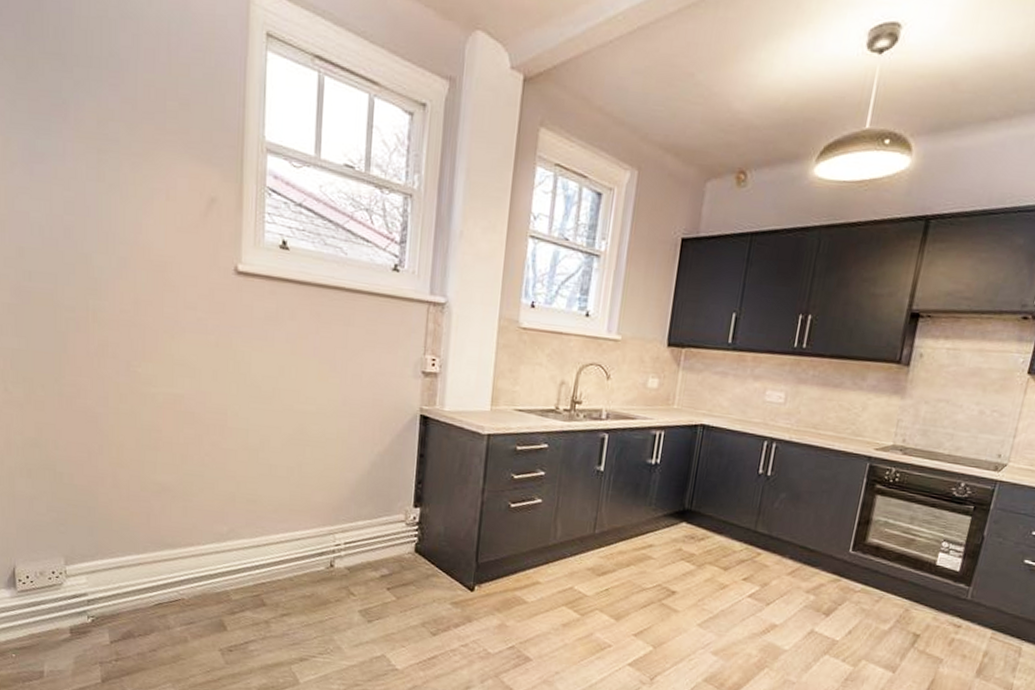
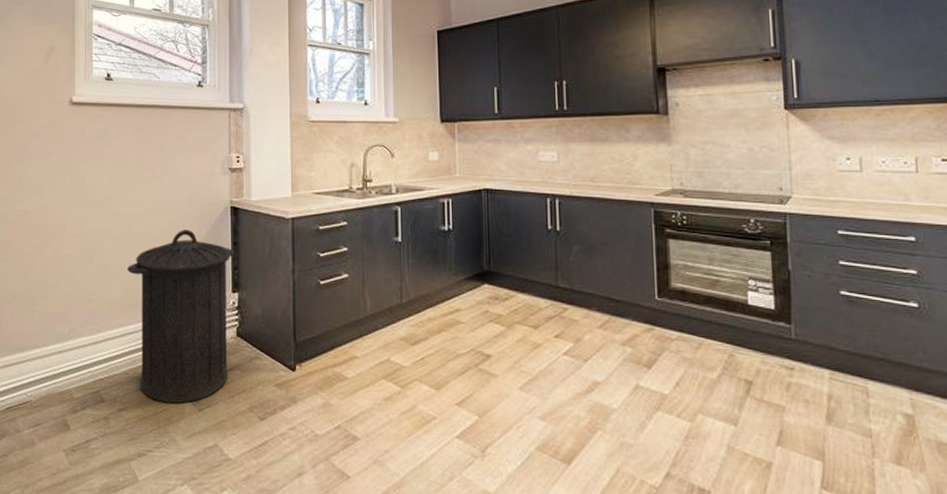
trash can: none [296,435,421,614] -> present [126,230,235,403]

